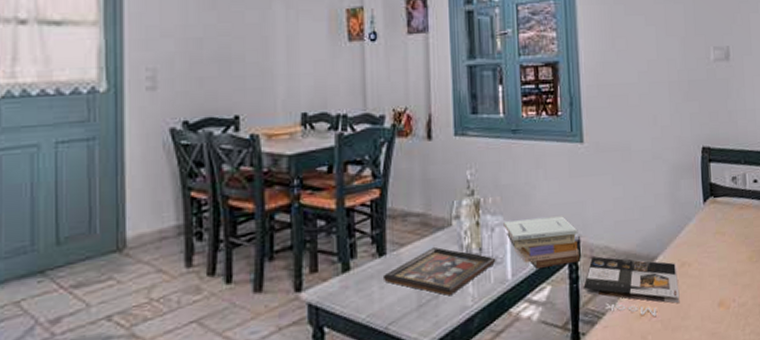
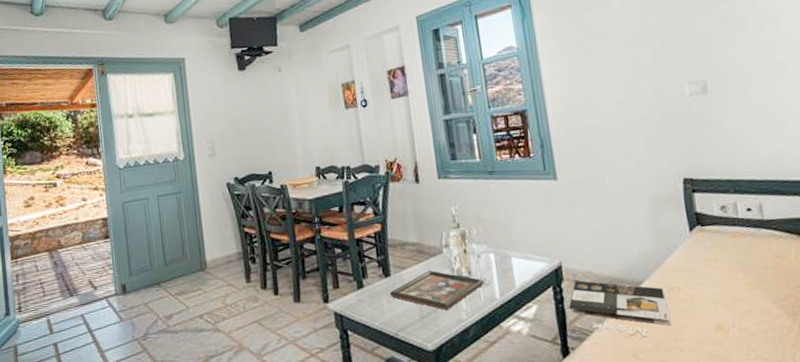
books: present [503,216,581,268] -> none [488,244,564,290]

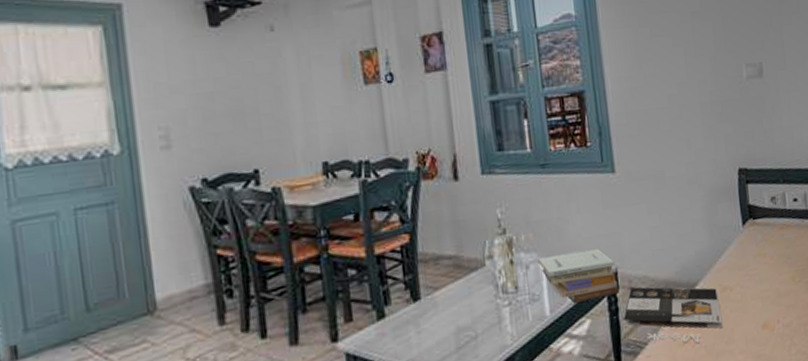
decorative tray: present [389,270,485,310] -> none [418,288,533,336]
books: none [488,244,564,290] -> present [538,248,620,303]

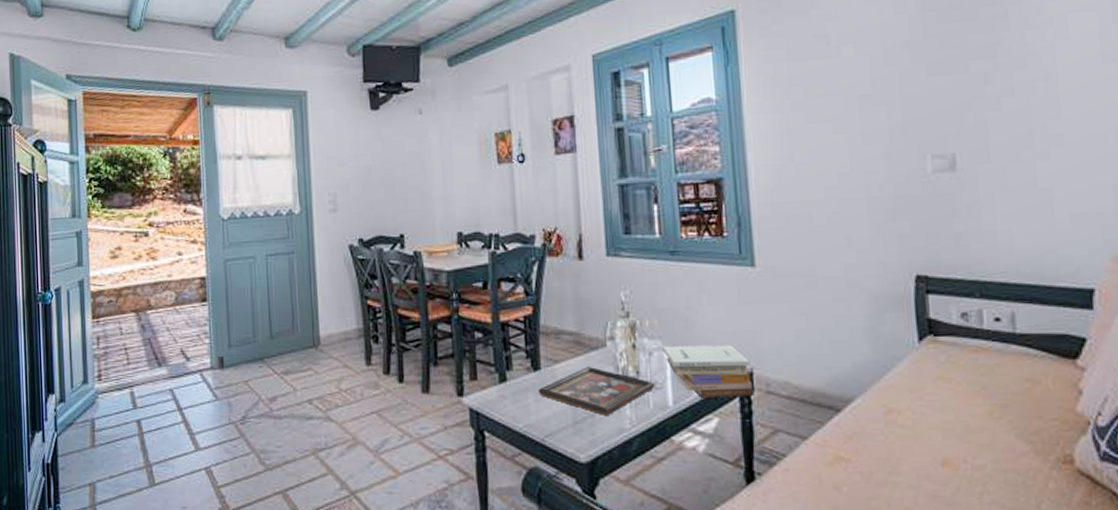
decorative tray: none [418,288,533,336] -> present [537,366,655,415]
magazine: present [624,287,723,343] -> none [758,392,886,466]

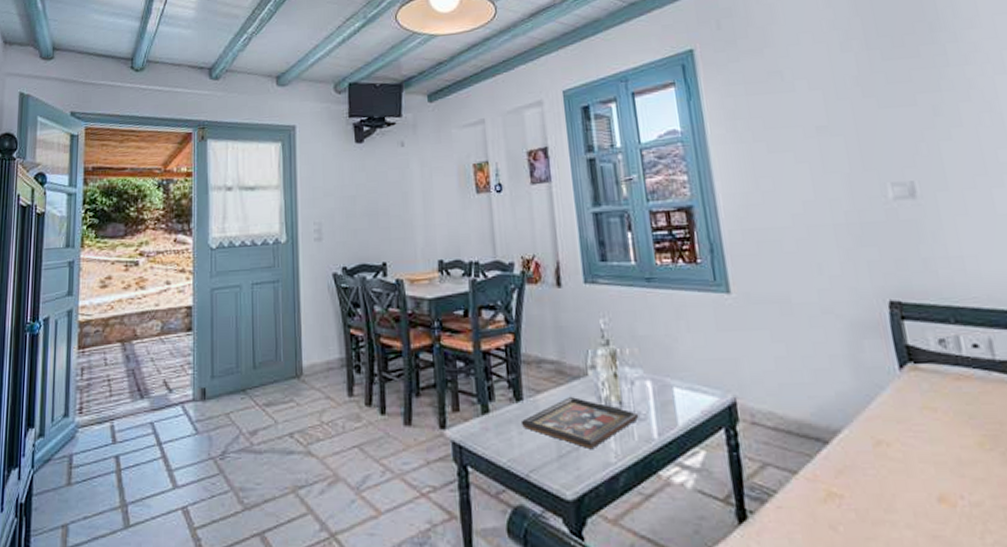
books: present [662,345,755,398] -> none [644,373,740,430]

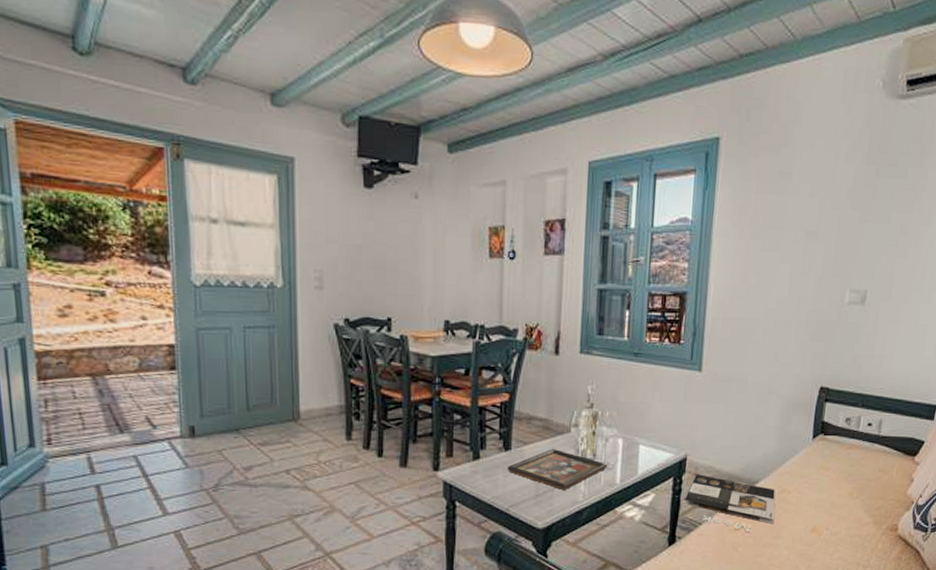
magazine: none [746,423,880,503] -> present [684,474,776,532]

